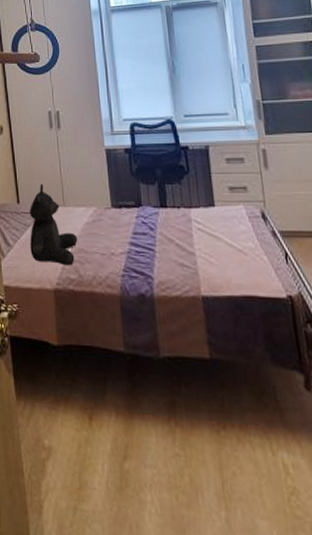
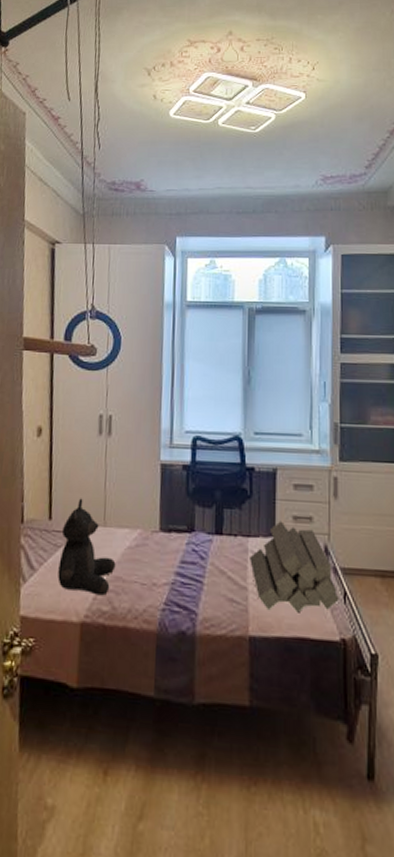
log pile: none [194,192,281,274] -> present [250,521,339,613]

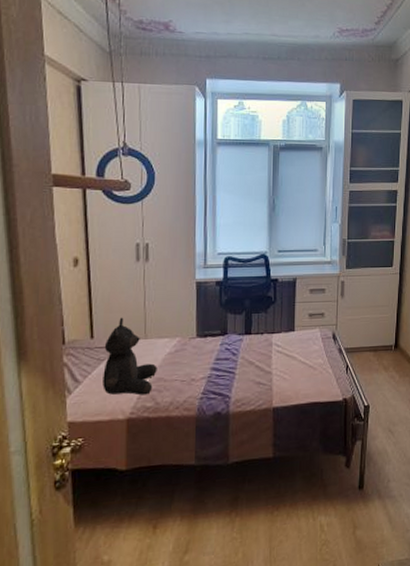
log pile: present [250,521,339,613] -> none [274,318,343,387]

